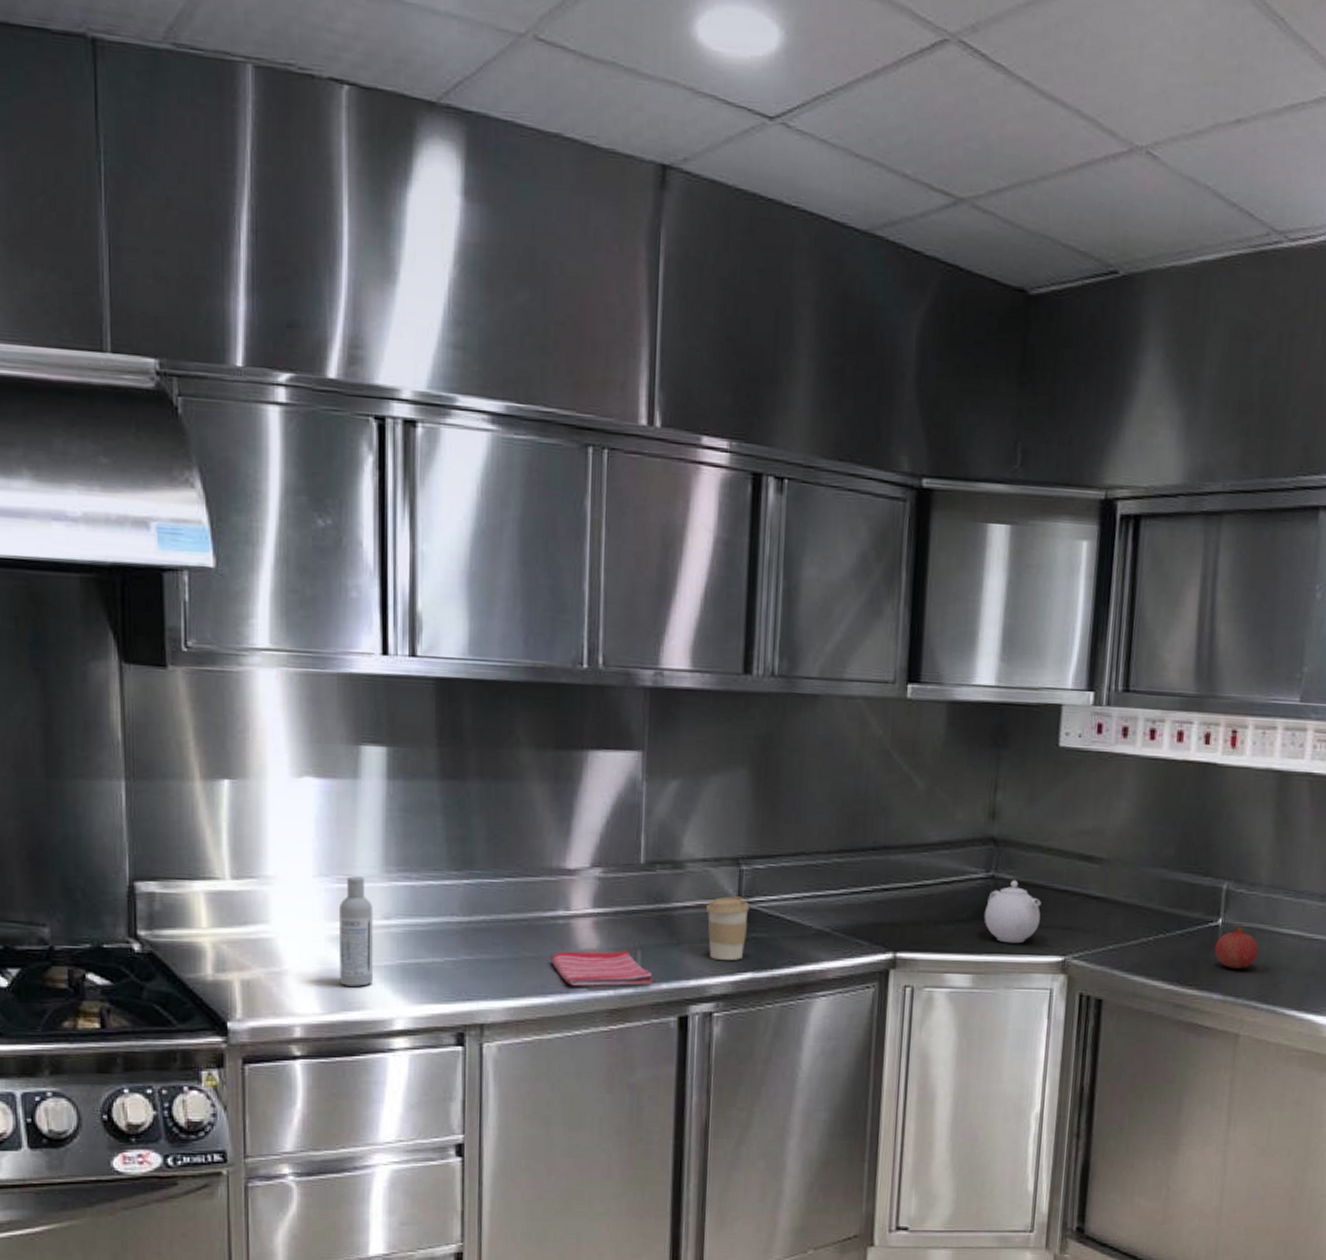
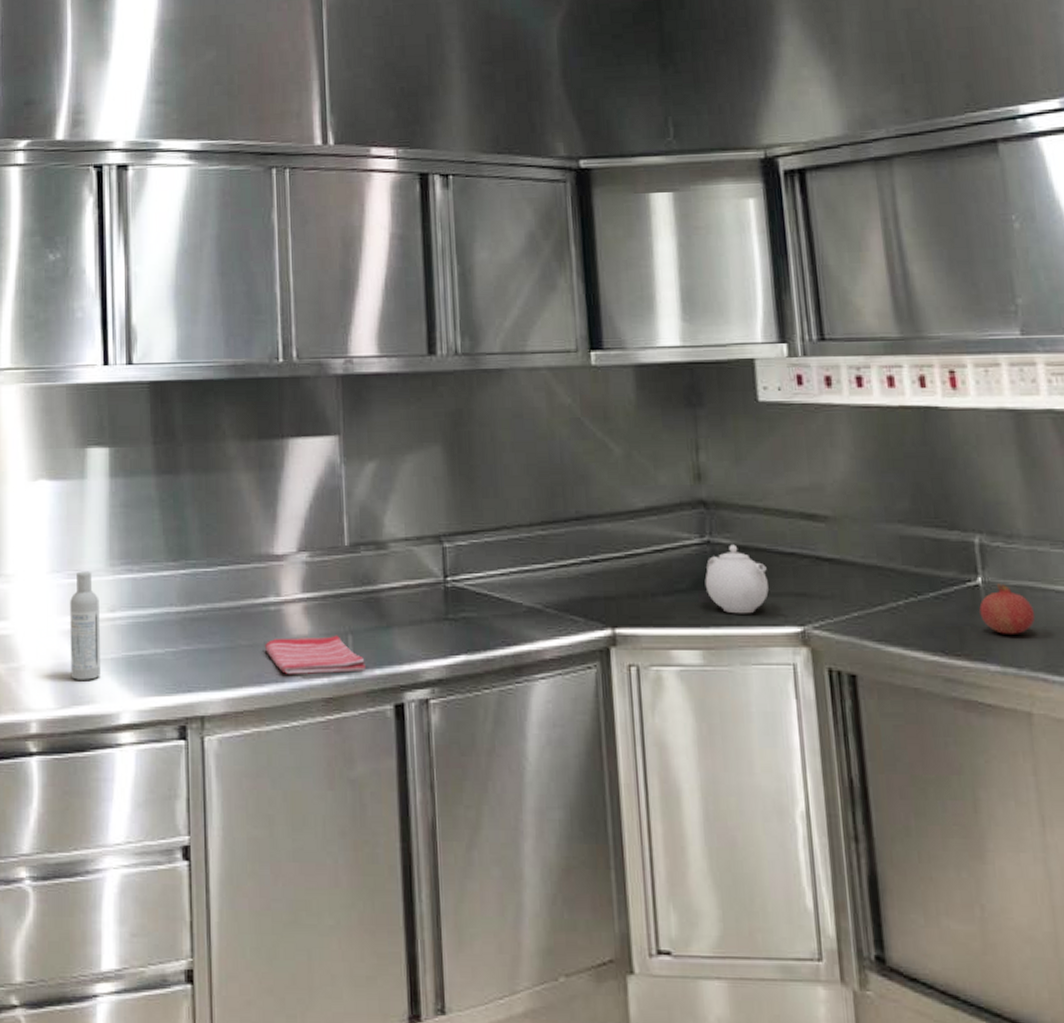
coffee cup: present [705,896,749,960] -> none [412,575,456,642]

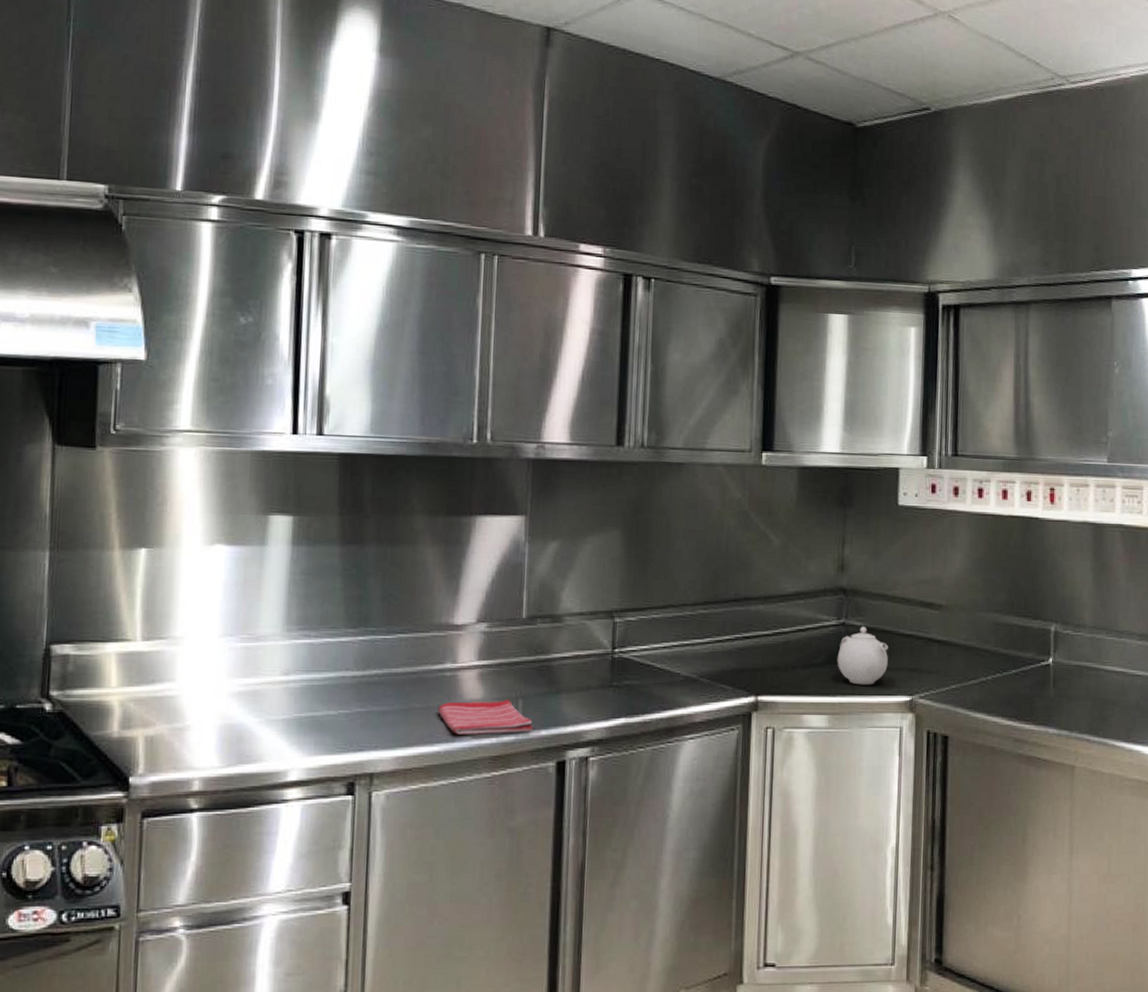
bottle: present [70,571,102,680] -> none [238,635,273,740]
fruit: present [979,583,1036,634] -> none [1048,663,1088,704]

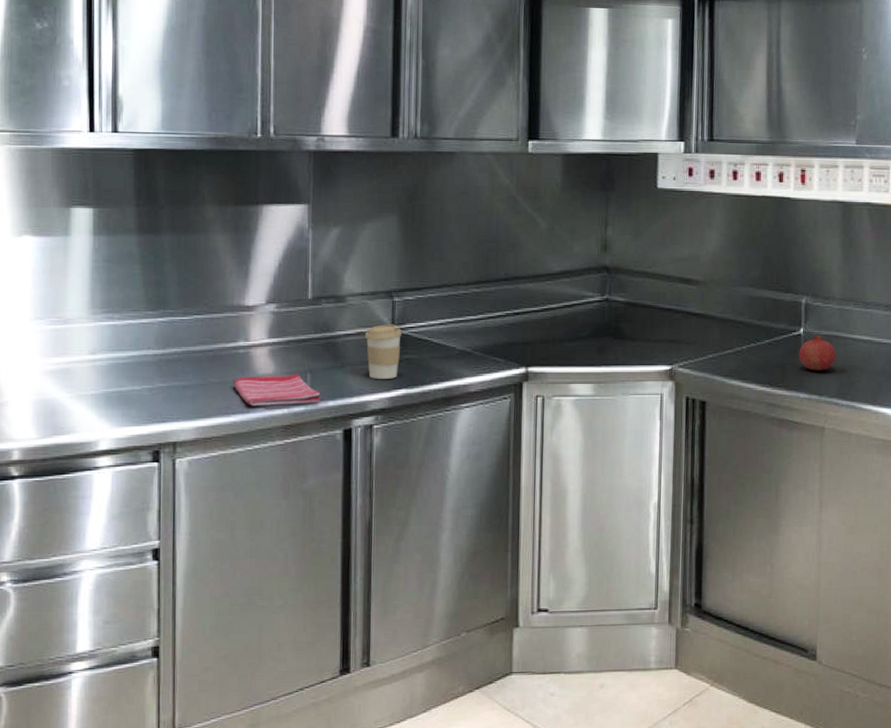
coffee cup: none [582,647,622,707] -> present [364,324,401,379]
teapot: present [837,626,888,685] -> none [601,302,649,356]
fruit: none [1048,663,1088,704] -> present [799,333,837,371]

